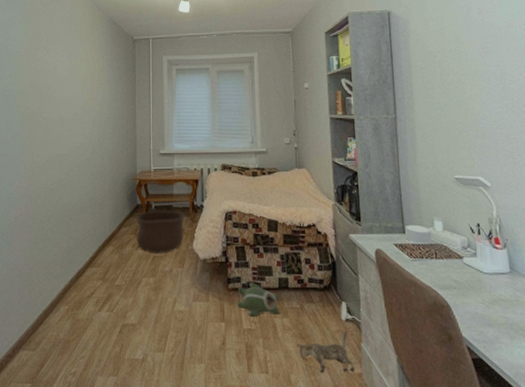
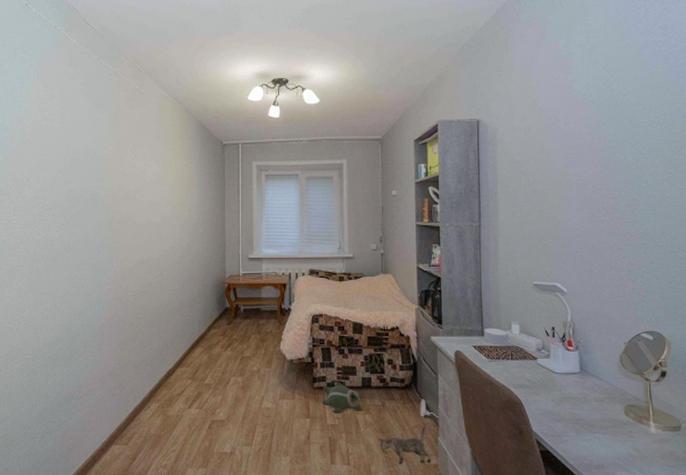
basket: present [136,210,185,252] -> none [225,313,272,353]

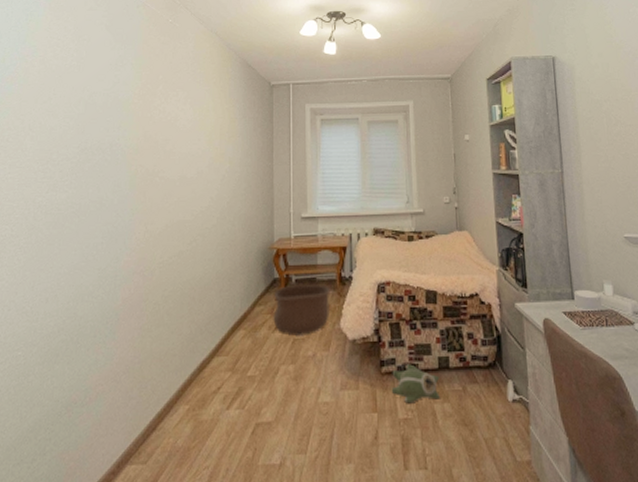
basket: none [225,313,272,353] -> present [273,283,330,334]
cat: present [377,426,430,464] -> none [459,413,522,463]

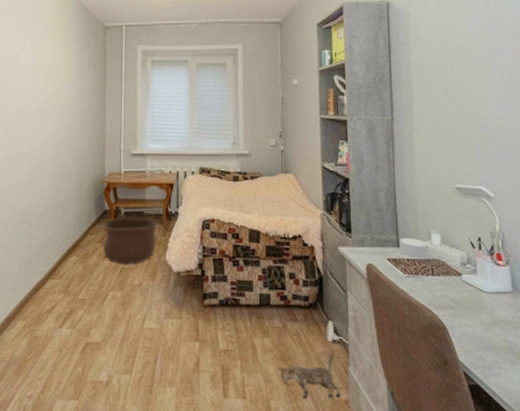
plush toy: present [391,364,440,403] -> none [213,298,261,335]
cat: none [459,413,522,463] -> present [277,353,340,399]

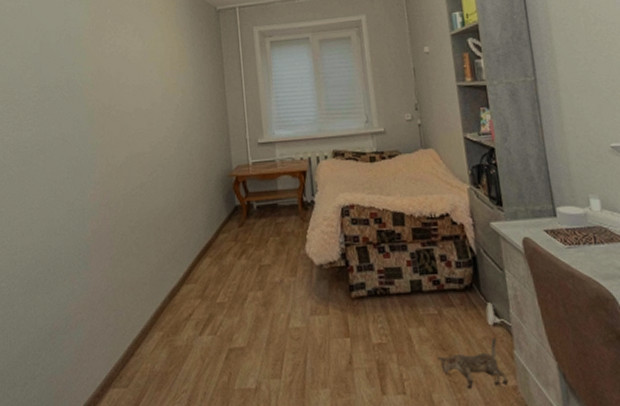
basket: present [103,216,157,263] -> none [237,209,294,261]

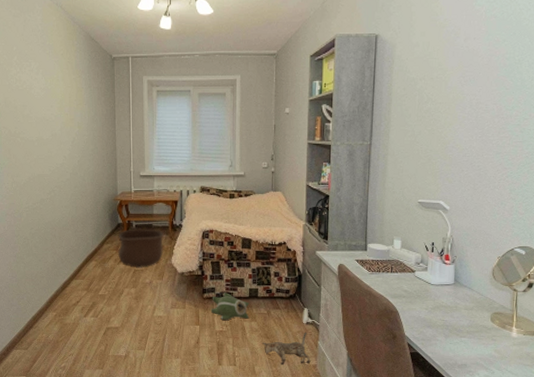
basket: none [237,209,294,261] -> present [118,228,164,266]
plush toy: none [362,288,415,327] -> present [210,292,250,320]

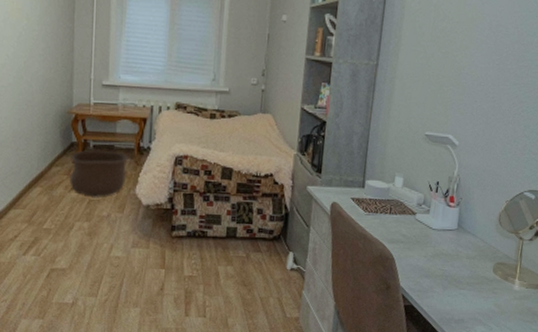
plush toy: present [210,292,250,320] -> none [179,231,227,263]
cat: present [262,332,310,365] -> none [238,279,292,317]

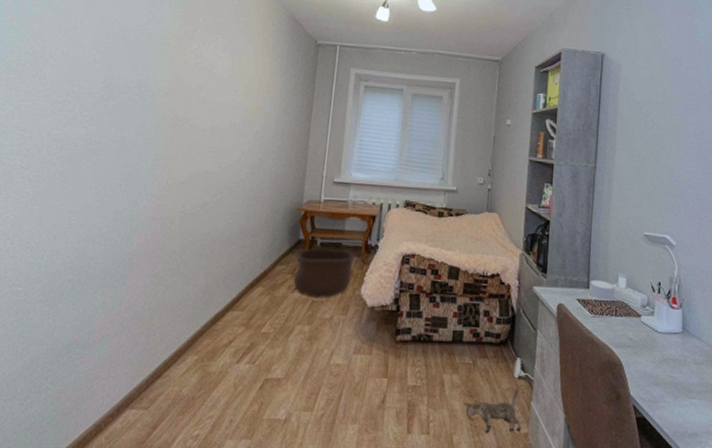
cat: none [238,279,292,317] -> present [463,389,521,433]

